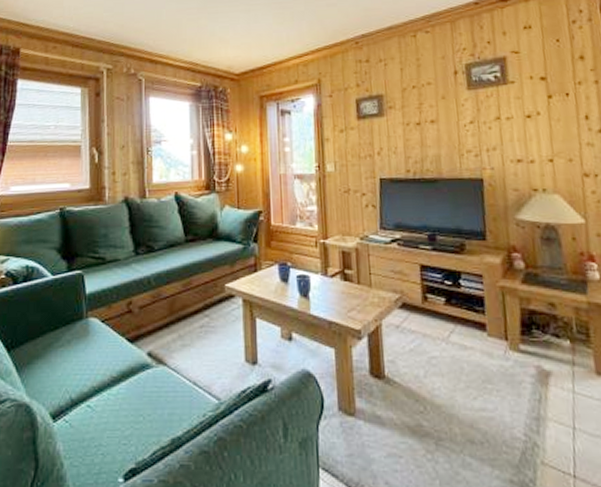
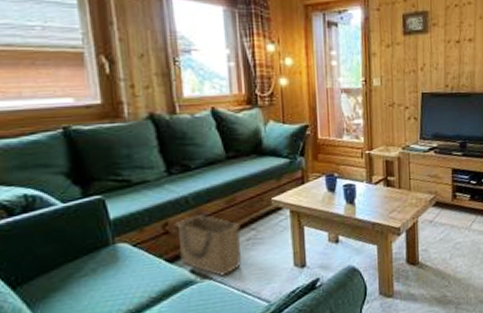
basket: none [138,295,195,363] -> present [175,213,241,276]

